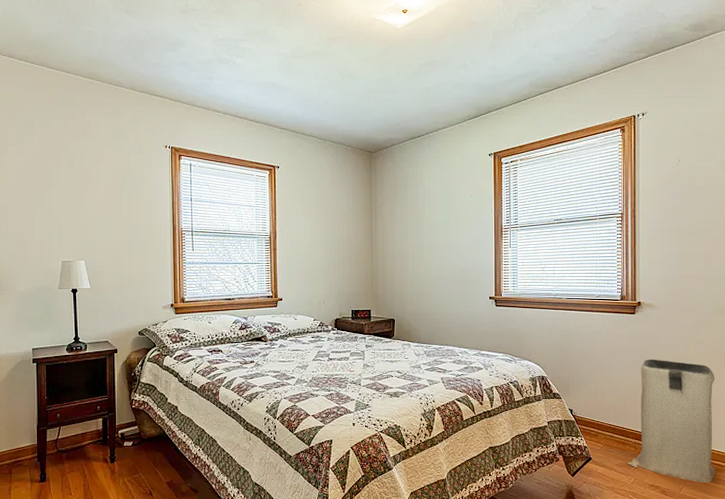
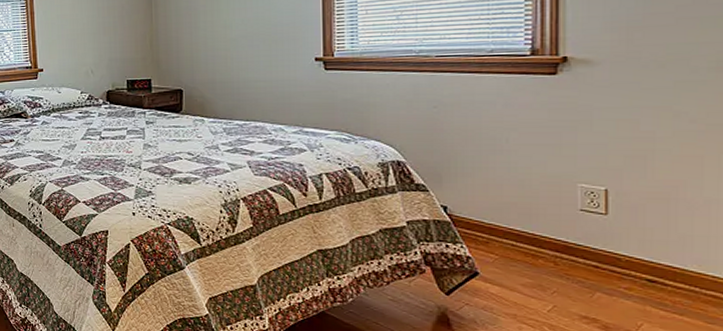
laundry basket: present [628,359,717,483] -> none [542,139,711,322]

